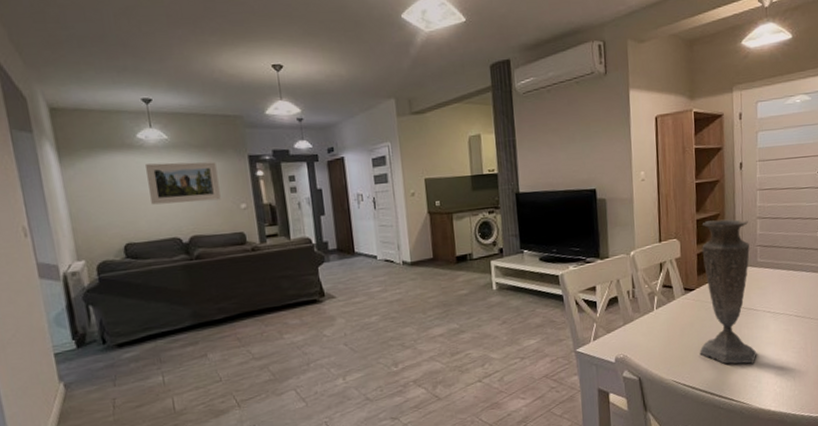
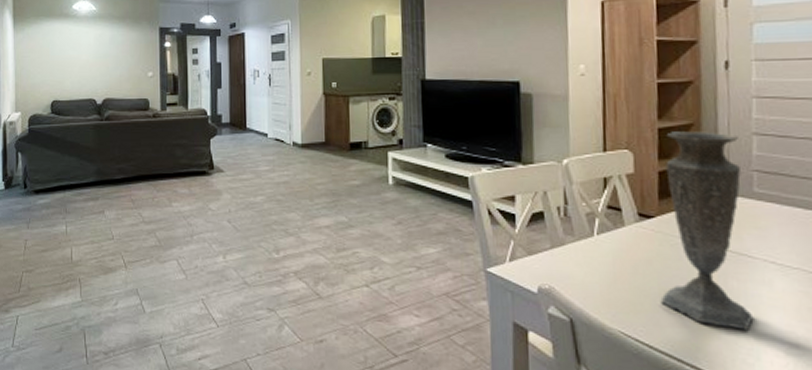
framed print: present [146,161,221,205] -> none [76,31,132,68]

